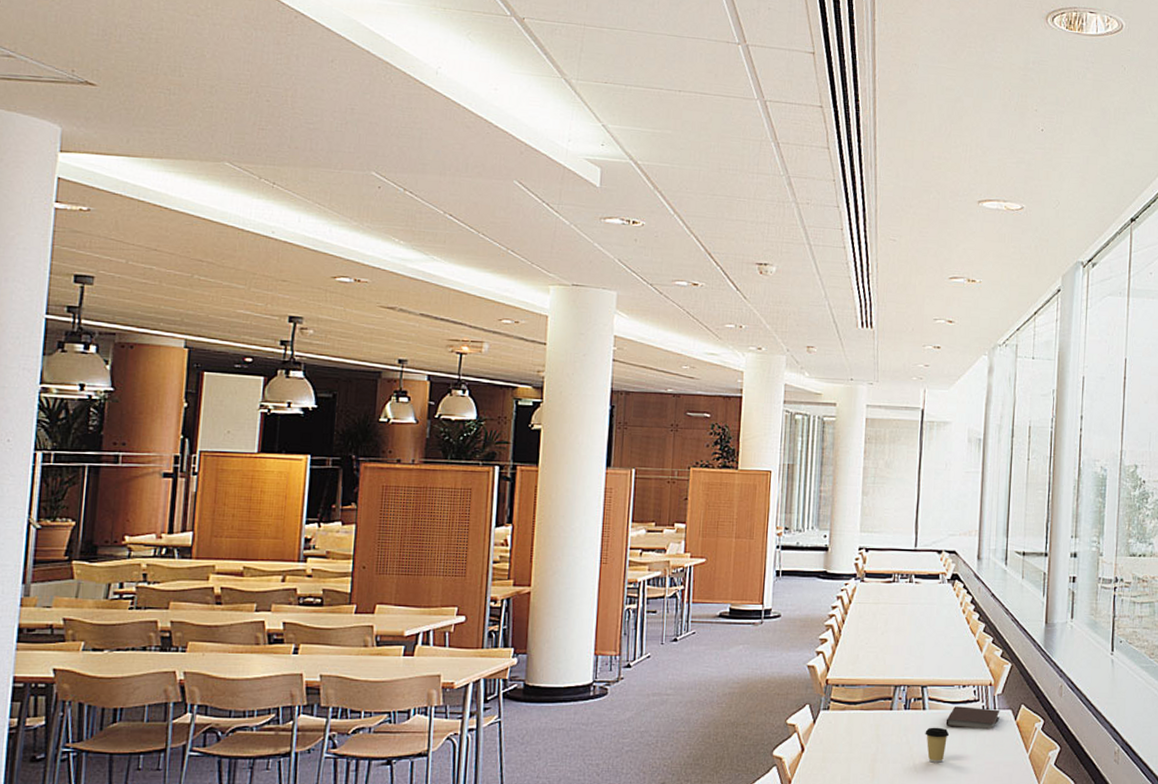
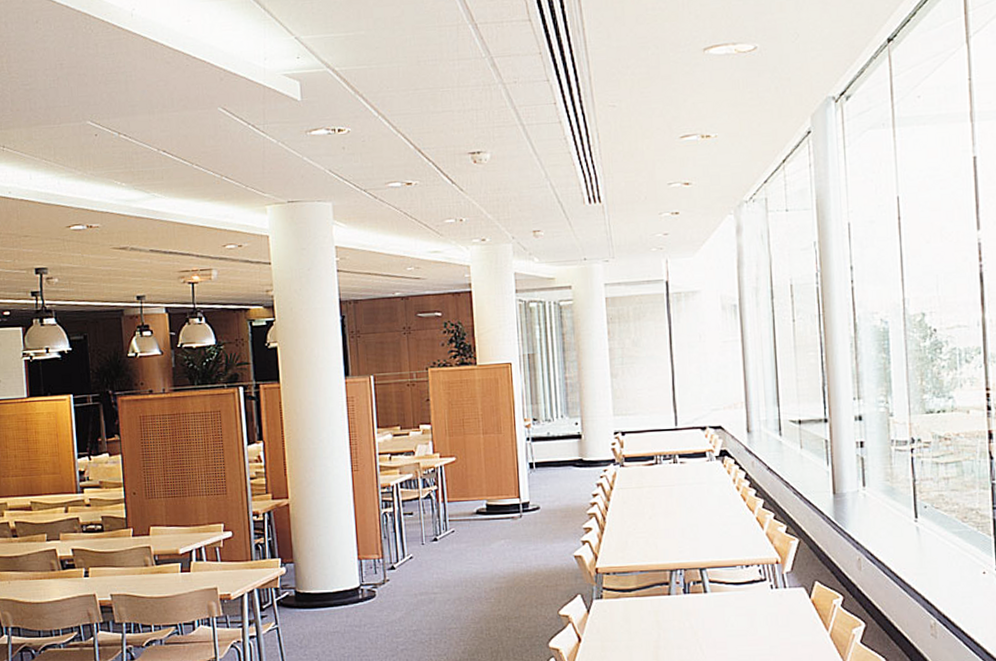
coffee cup: present [925,727,950,763] -> none [709,610,737,647]
notebook: present [945,706,1000,729] -> none [731,587,792,610]

